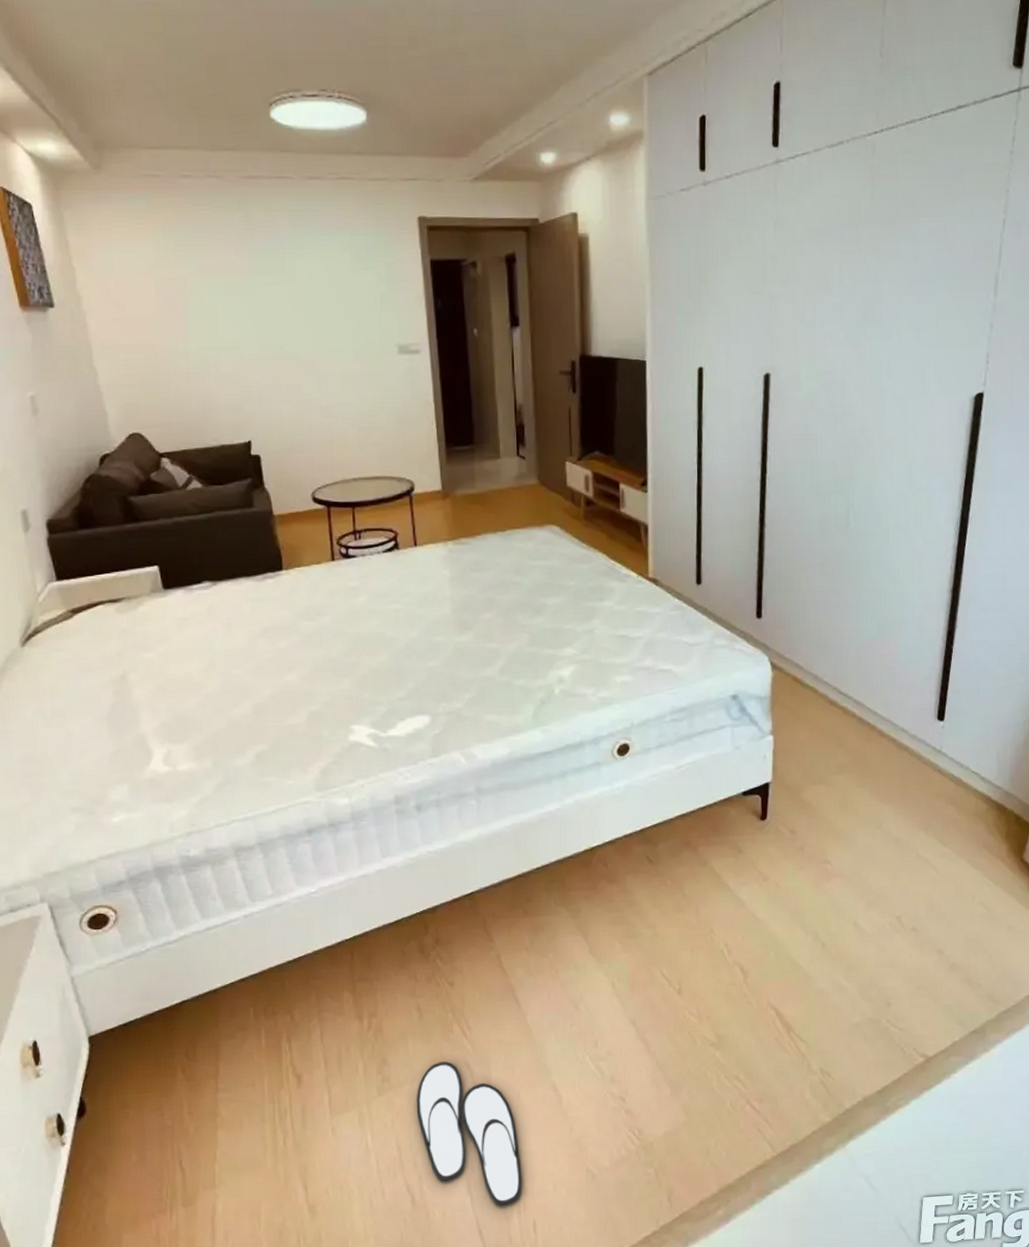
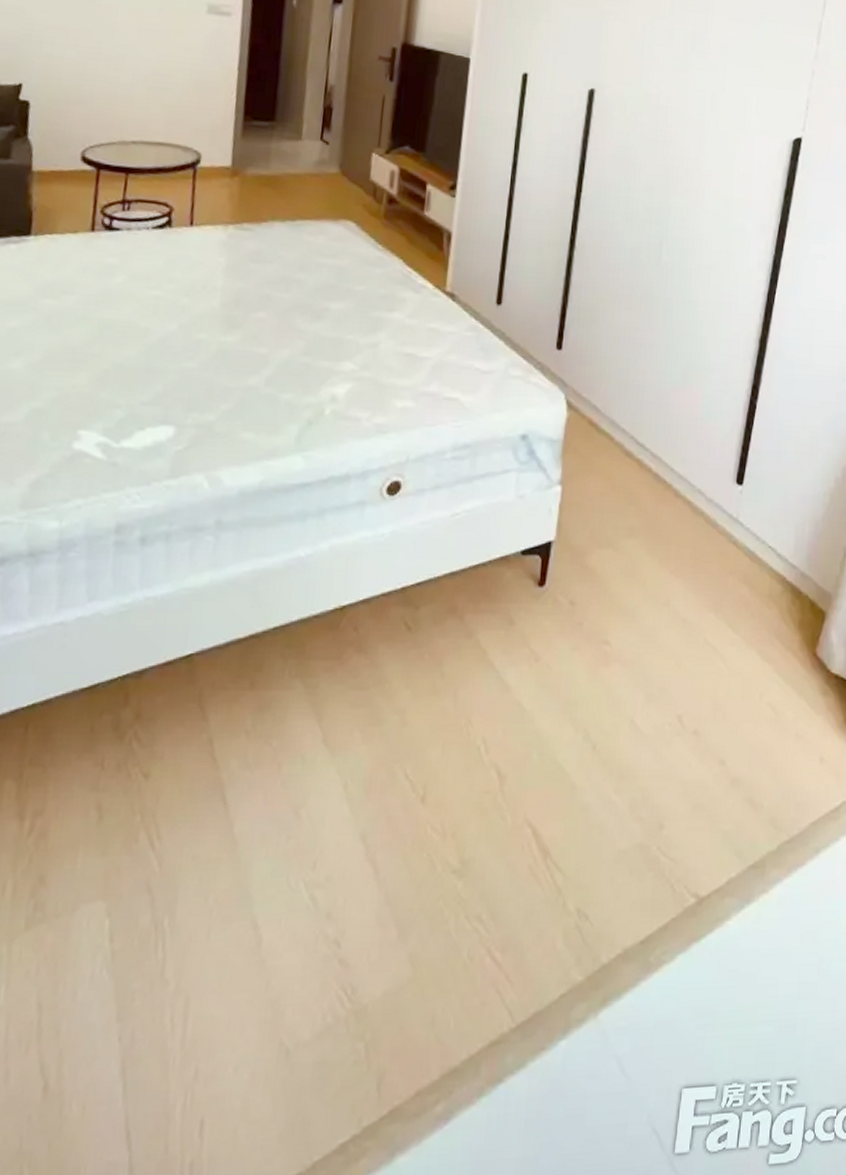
slippers: present [416,1061,522,1208] -> none [71,883,199,1099]

